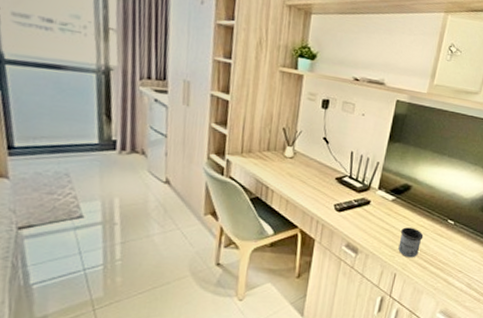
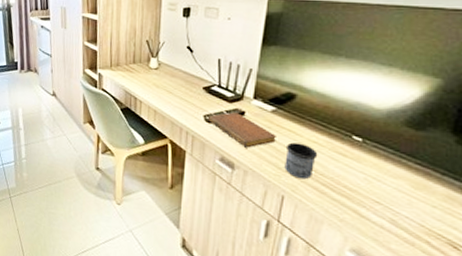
notebook: none [338,201,394,234] -> present [208,112,276,148]

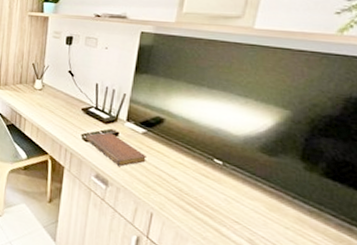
mug: present [284,142,318,180] -> none [153,163,184,198]

